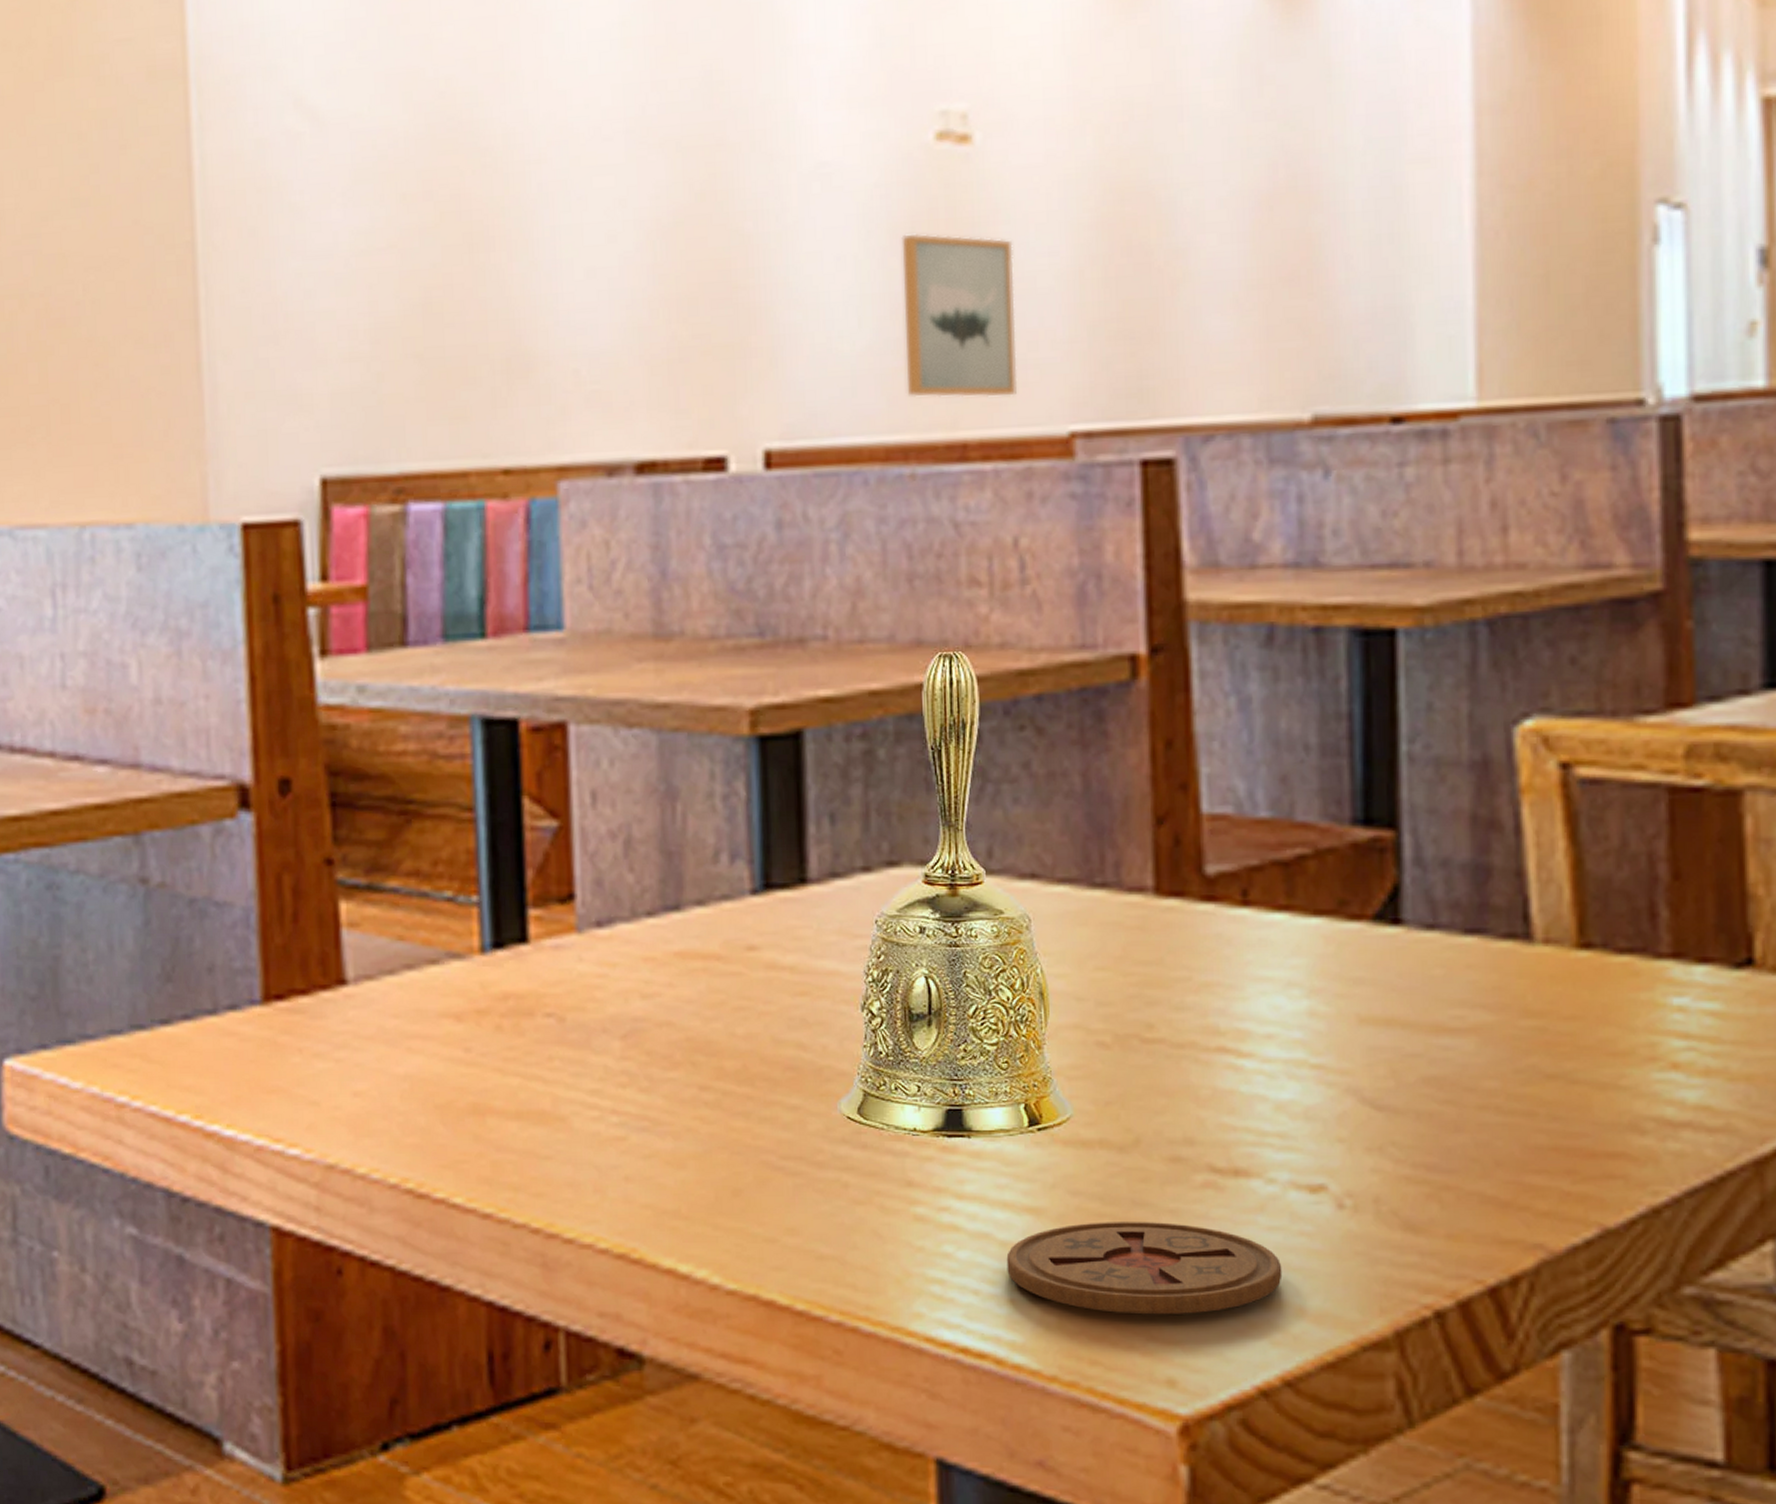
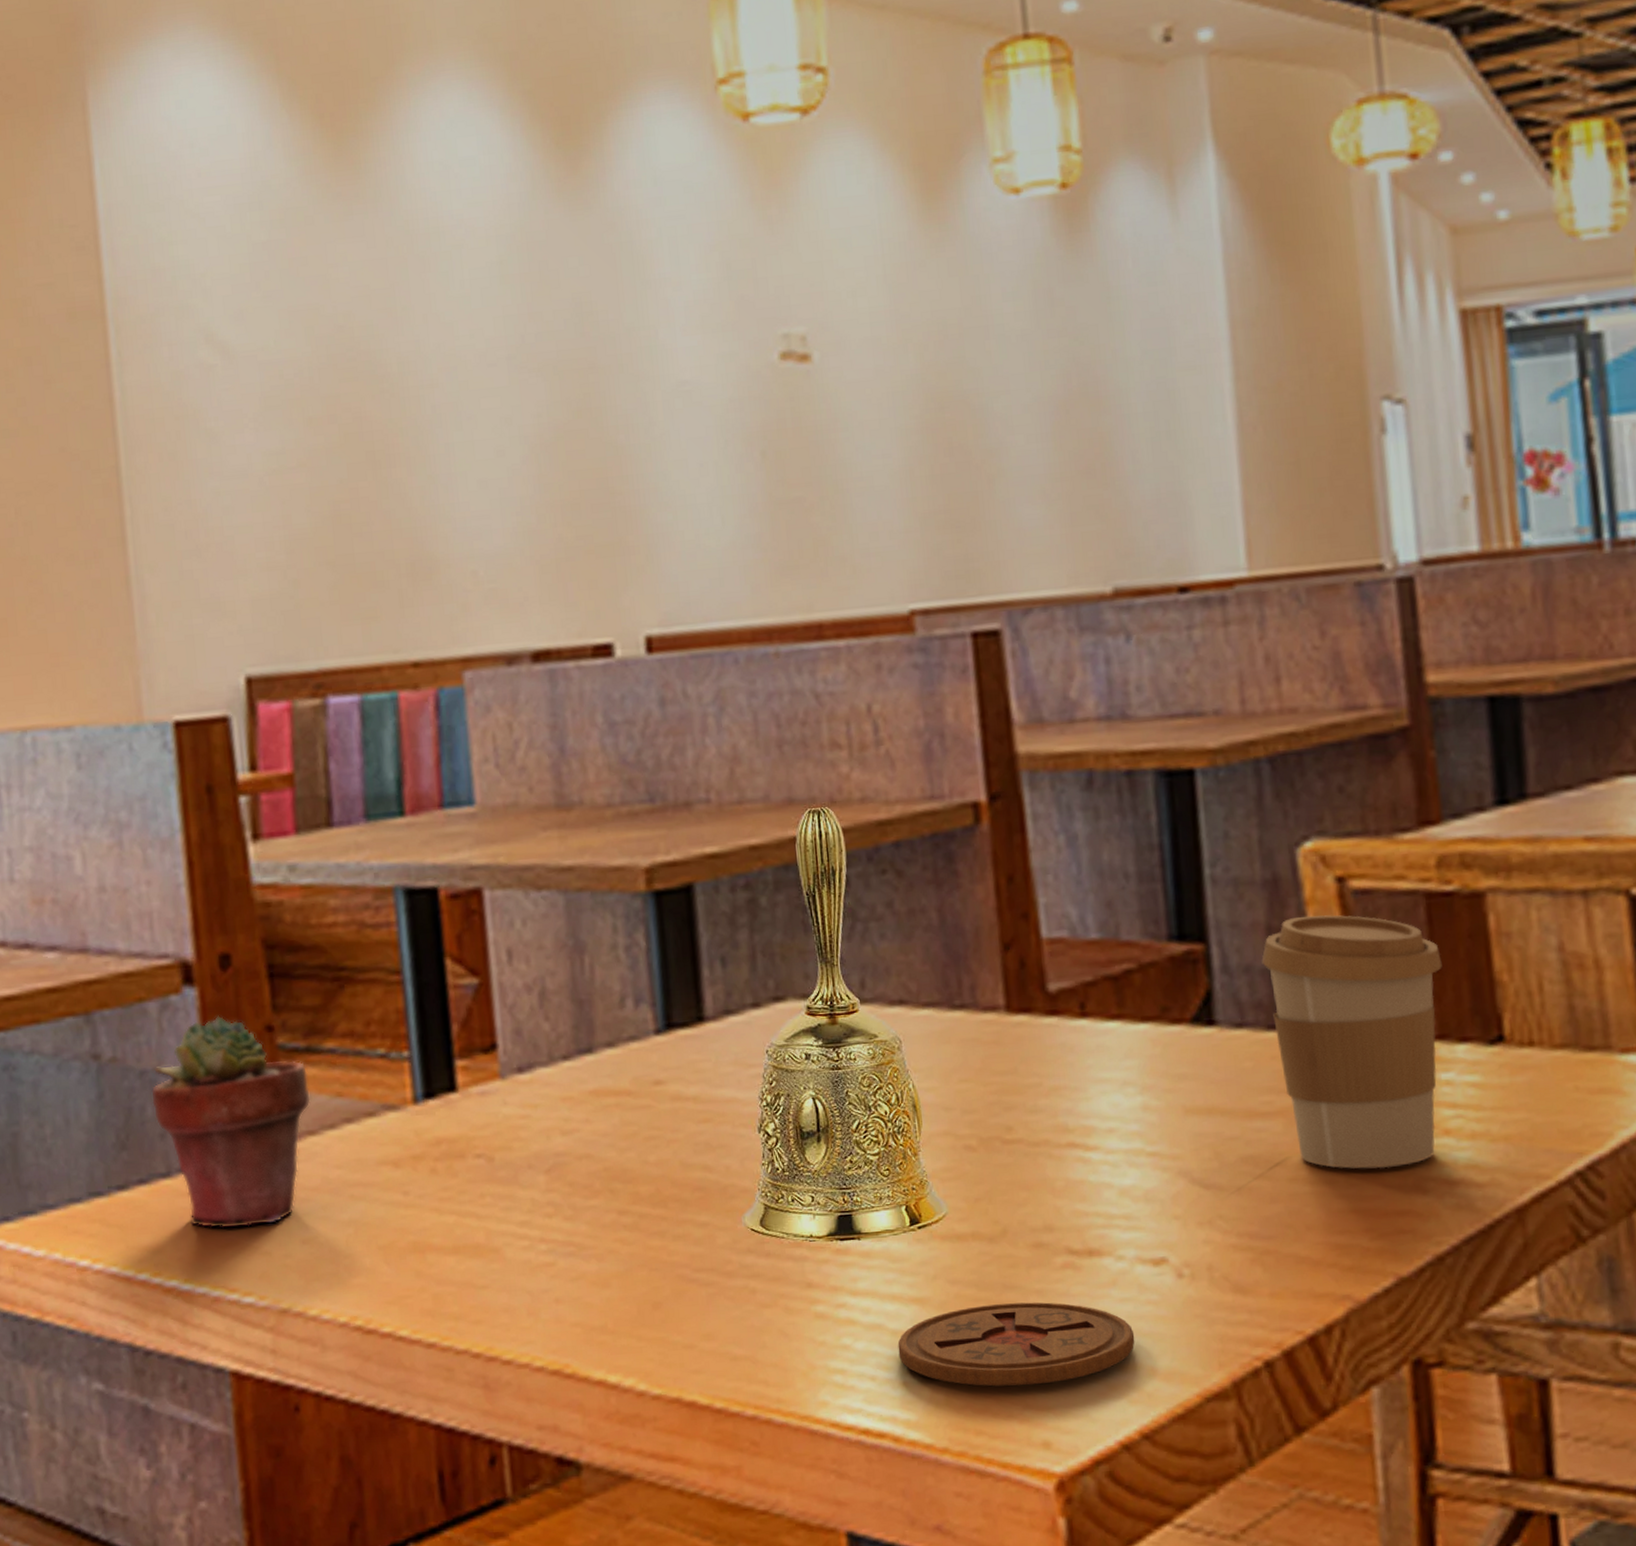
potted succulent: none [200,844,369,1073] -> present [151,1015,311,1229]
wall art: present [900,233,1018,398] -> none [754,441,863,585]
coffee cup: none [1462,805,1683,1103] -> present [1261,915,1442,1169]

